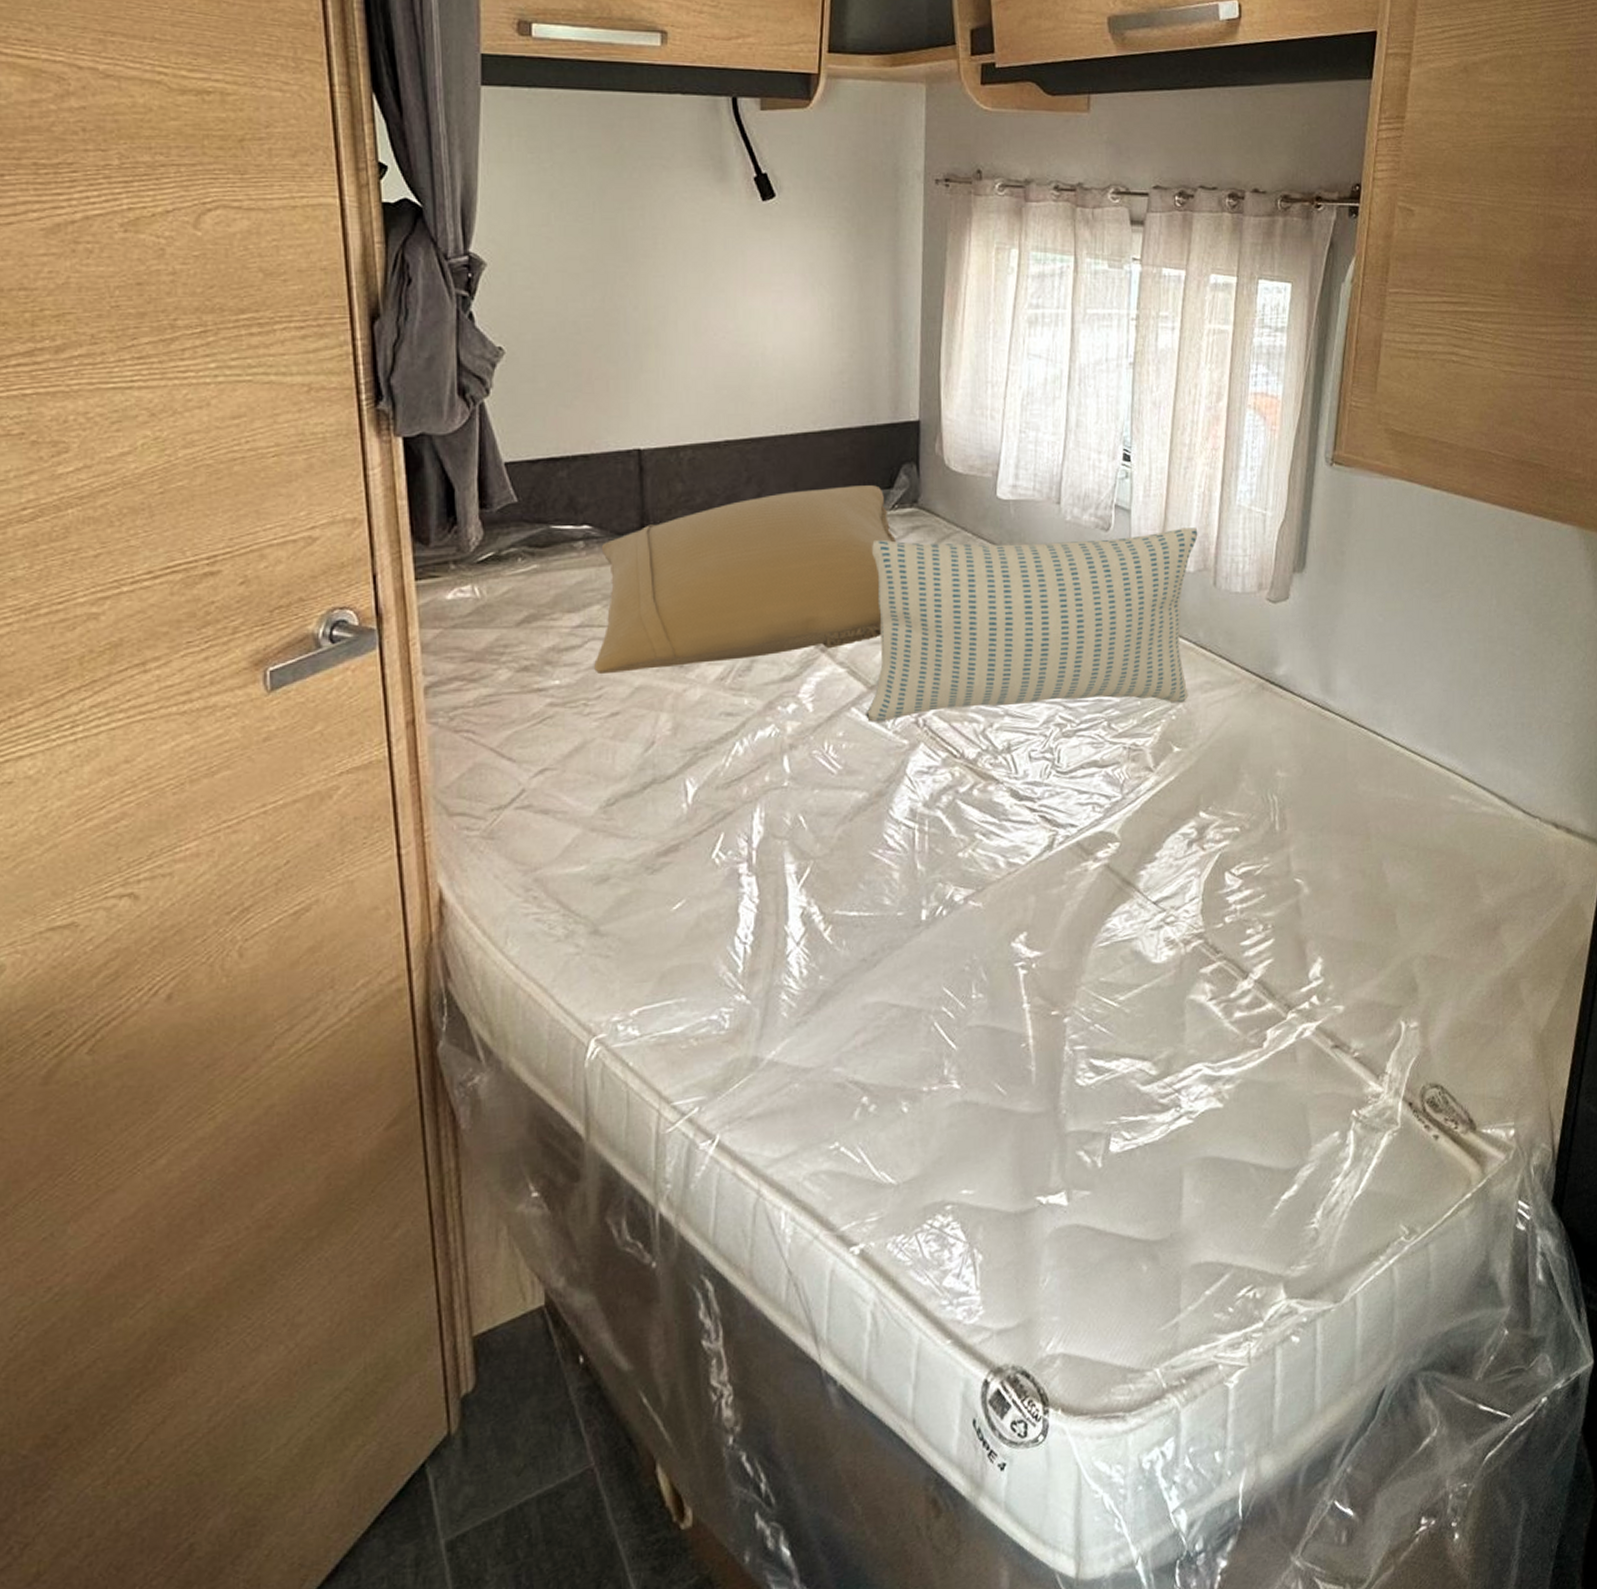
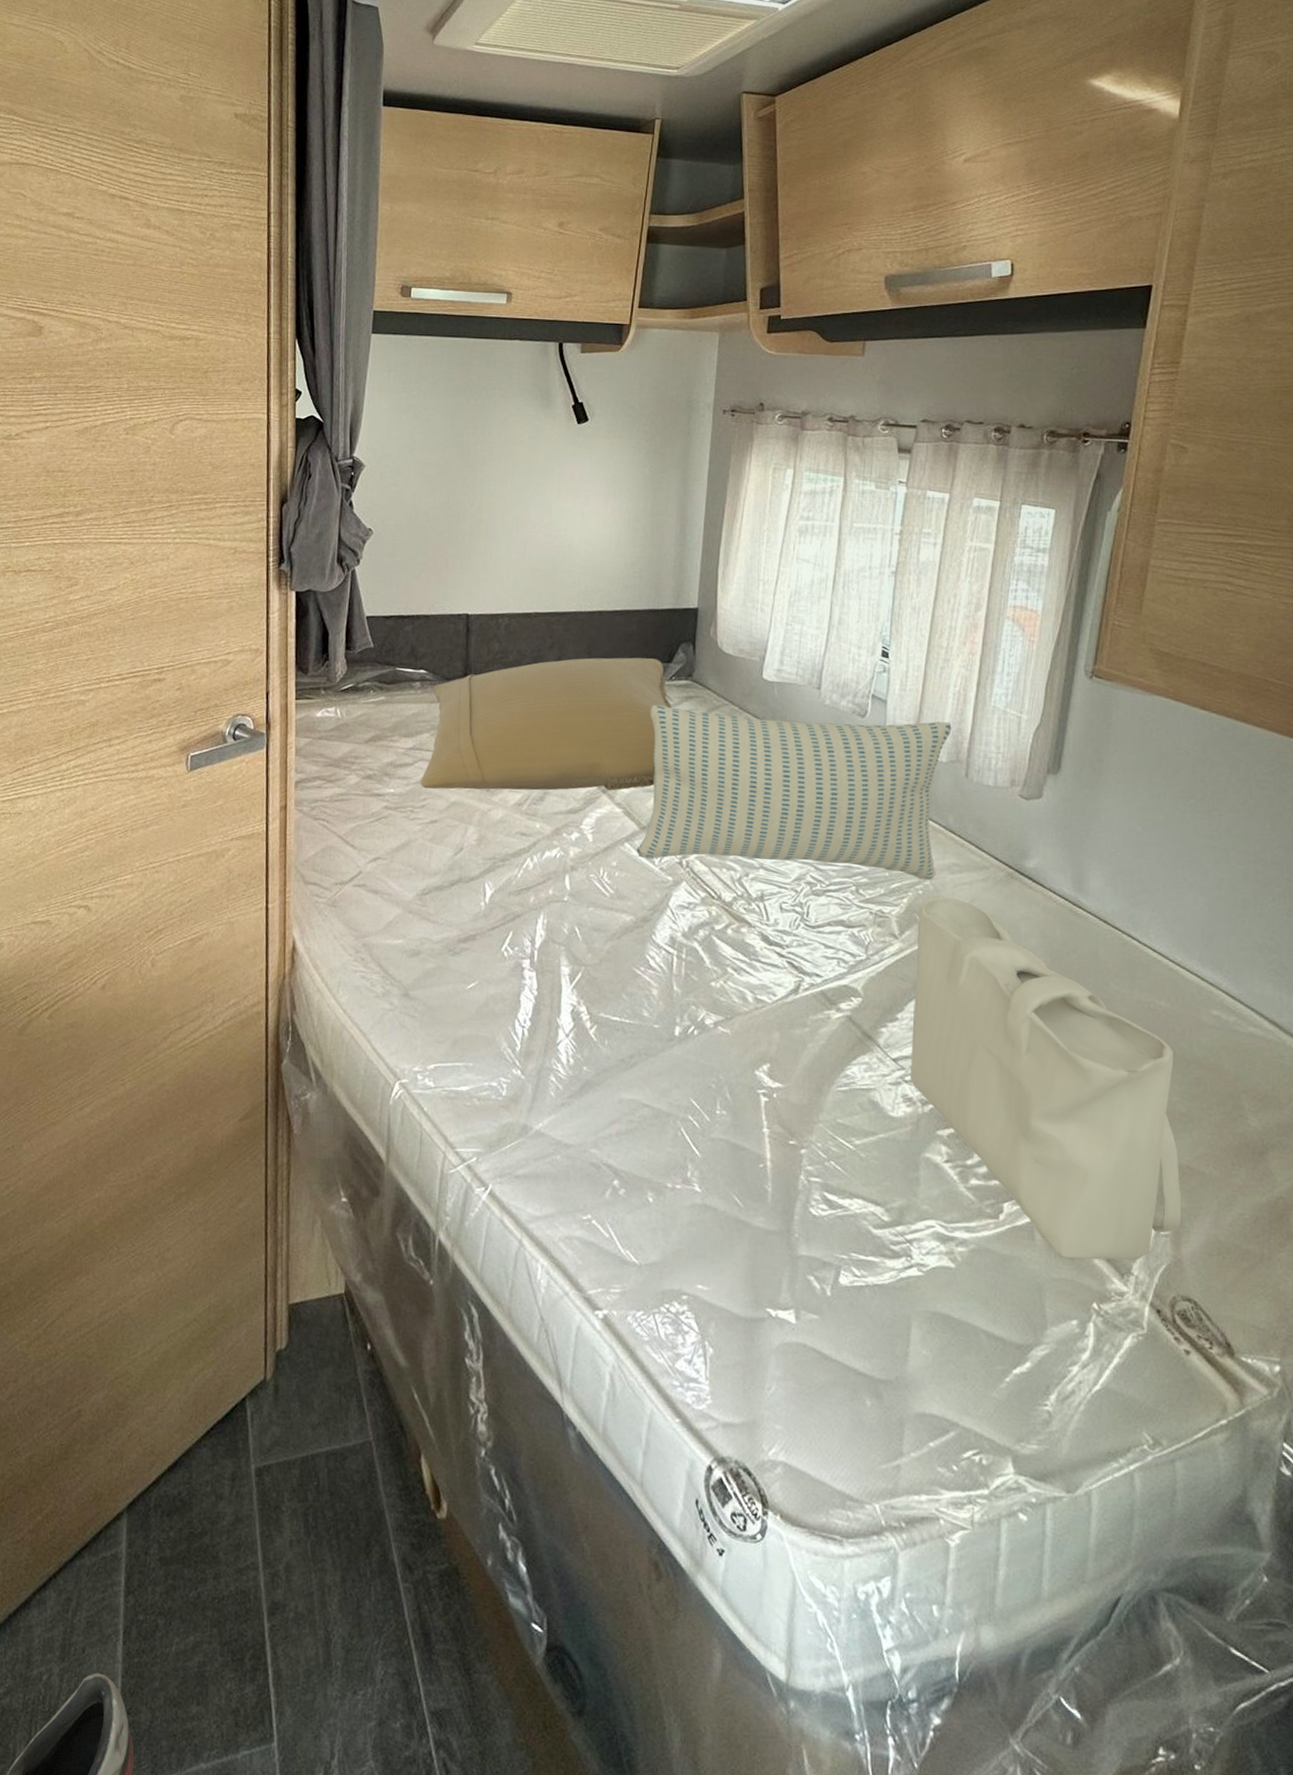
tote bag: none [1171,718,1428,1073] -> present [909,895,1182,1261]

